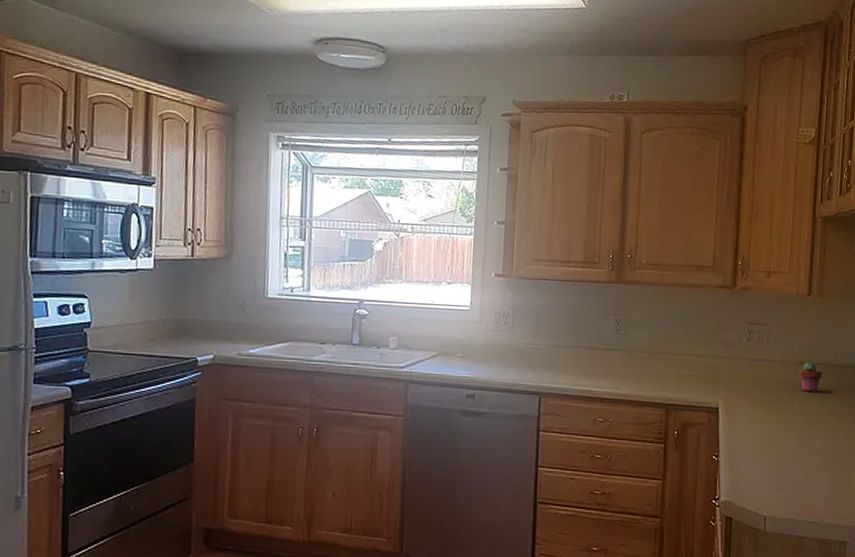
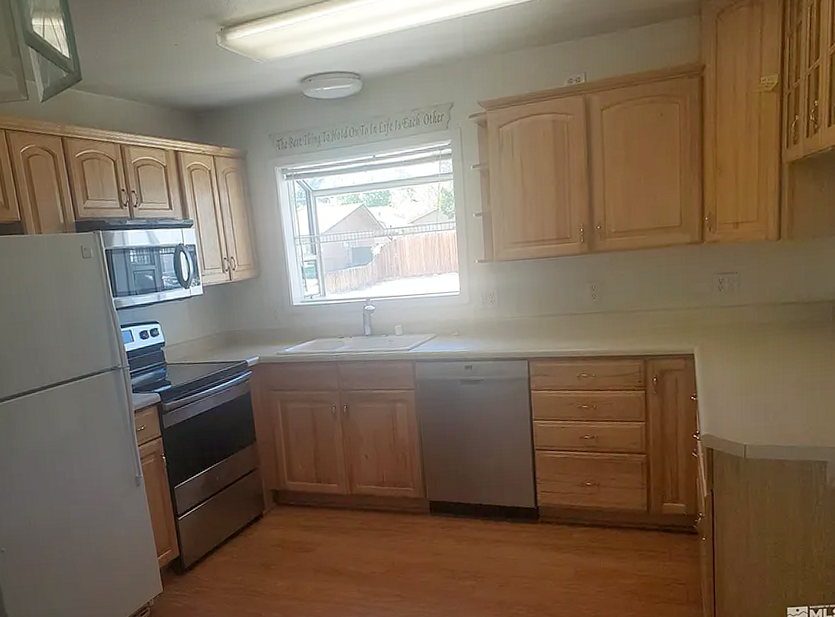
potted succulent: present [799,362,822,393] -> none [772,302,796,330]

